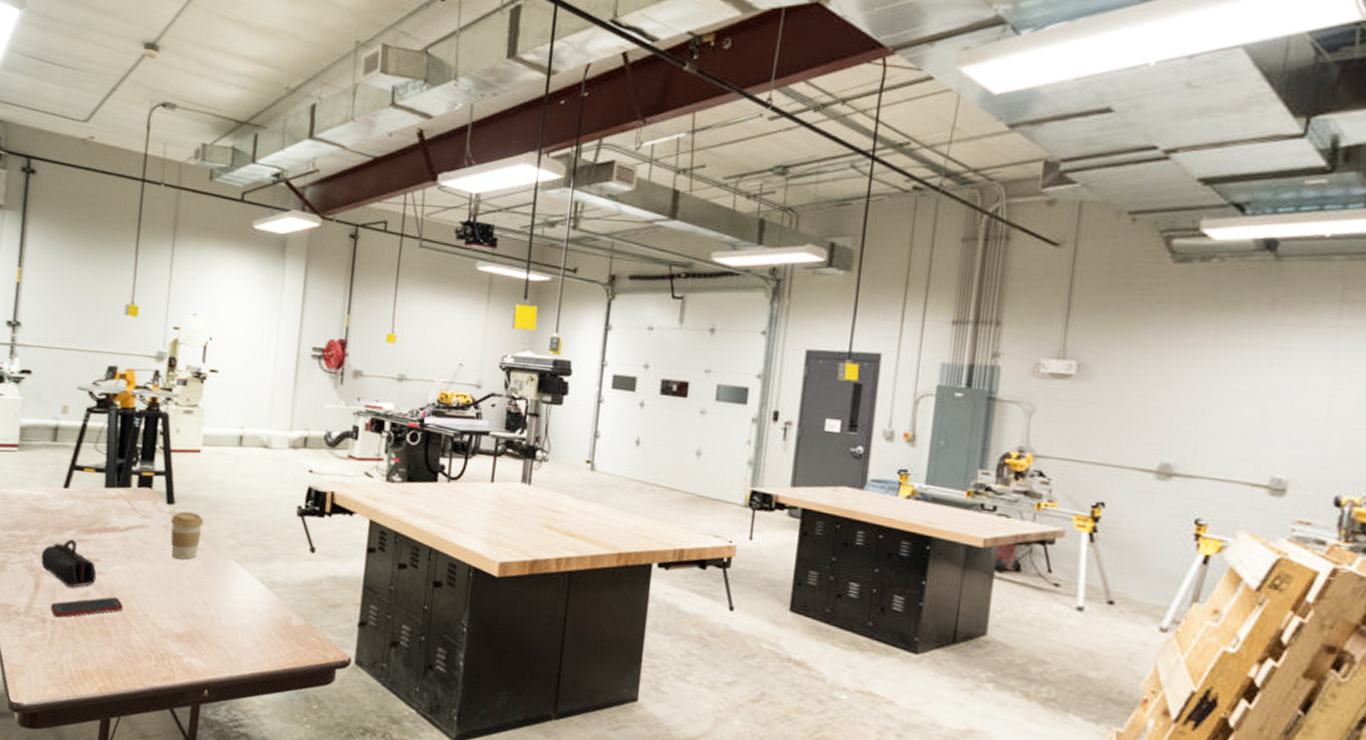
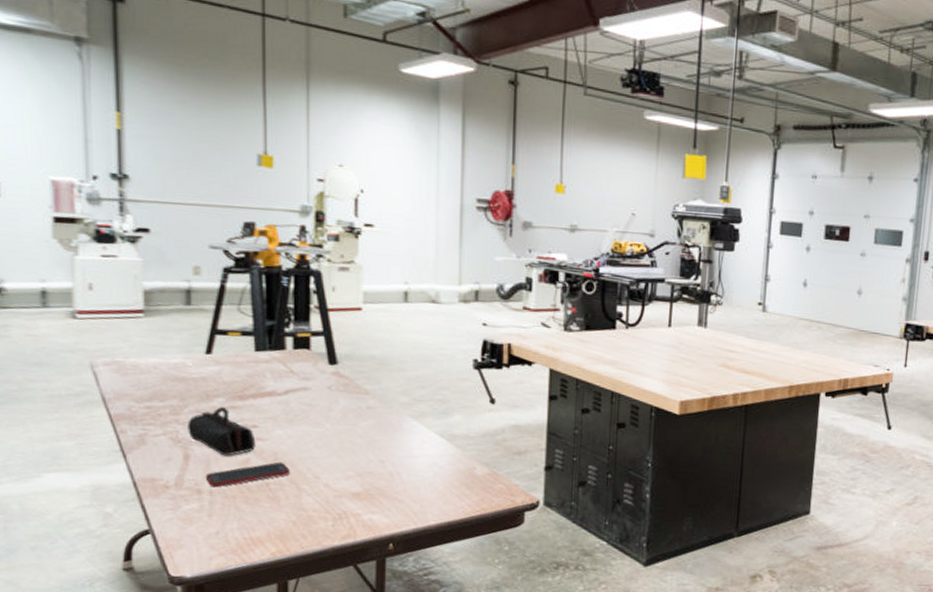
coffee cup: present [170,511,204,560] -> none [336,371,373,419]

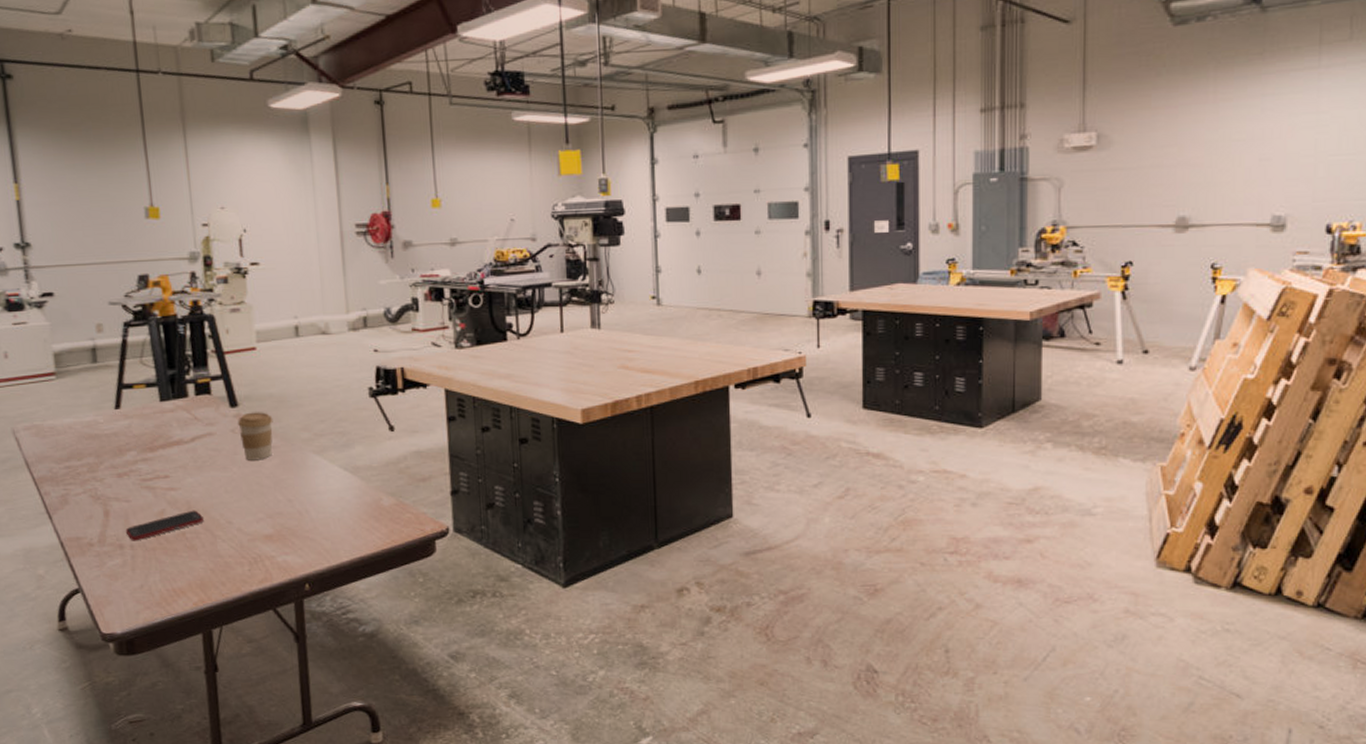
pencil case: present [188,406,256,456] -> none [104,459,170,509]
coffee cup: none [336,371,373,419] -> present [238,412,273,460]

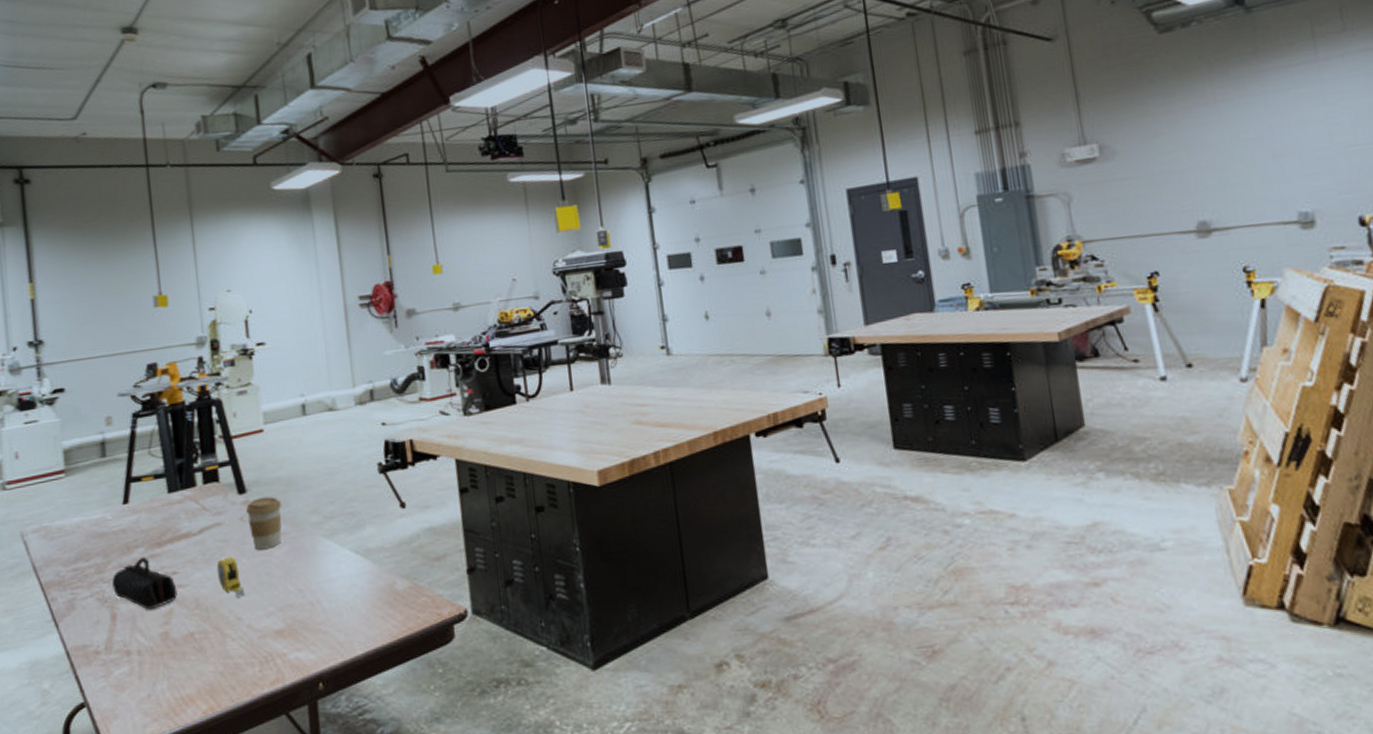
pencil case: none [104,459,170,509] -> present [112,556,178,610]
cell phone: present [125,510,204,541] -> none [132,607,212,646]
tape measure: none [208,465,235,503] -> present [216,556,244,598]

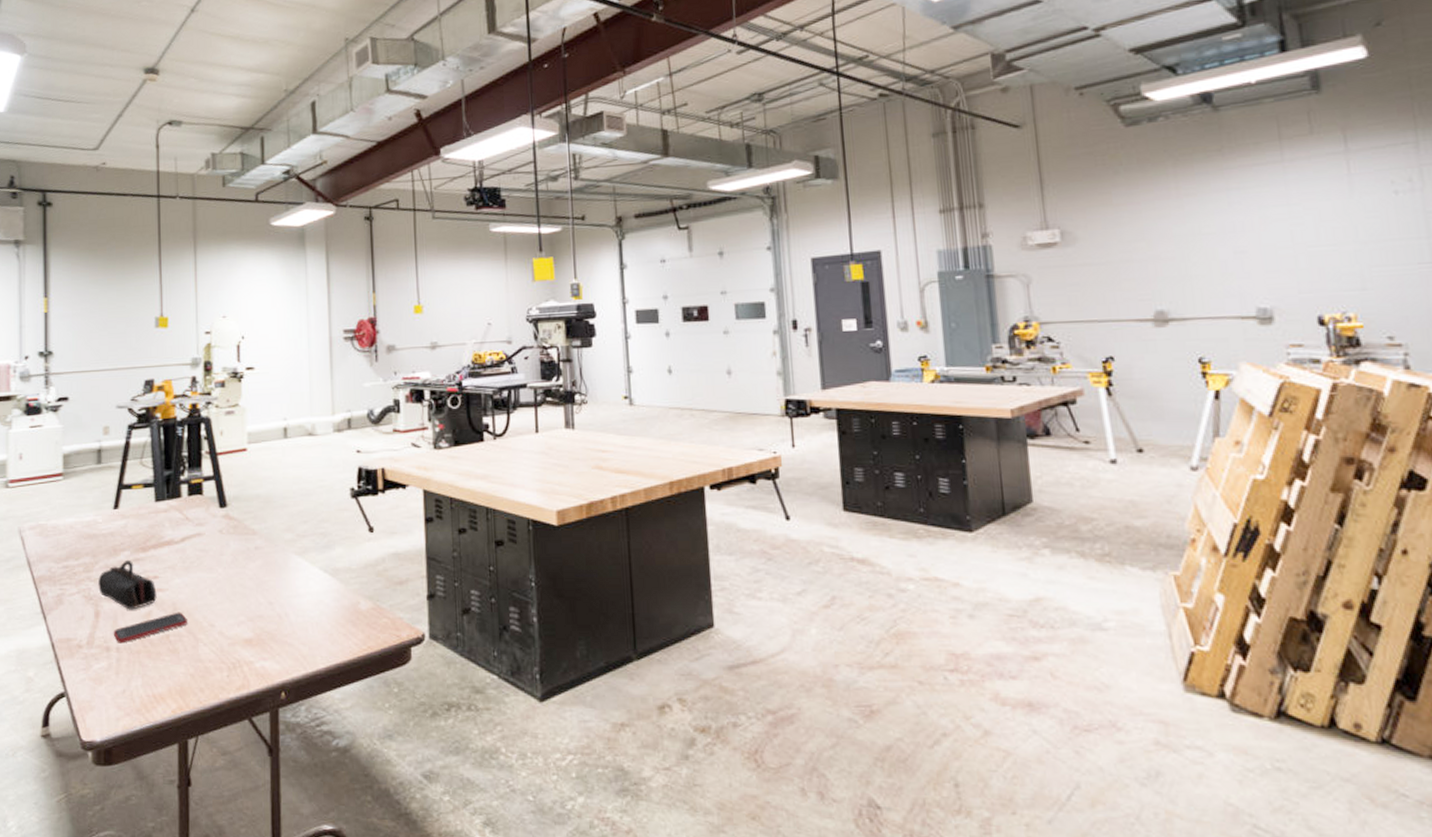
cell phone: none [132,607,212,646] -> present [113,612,187,644]
tape measure: present [216,556,244,598] -> none [195,566,218,605]
coffee cup: present [246,496,282,550] -> none [226,512,259,561]

